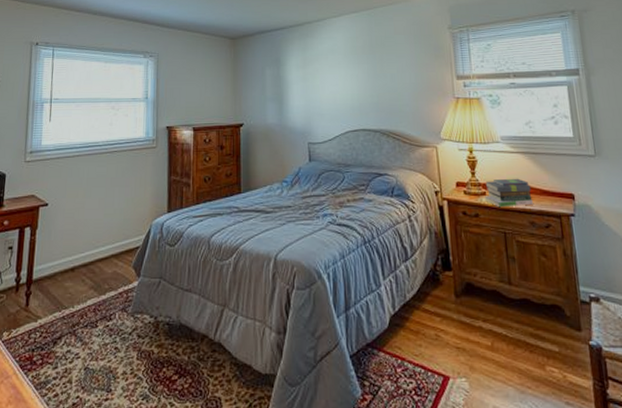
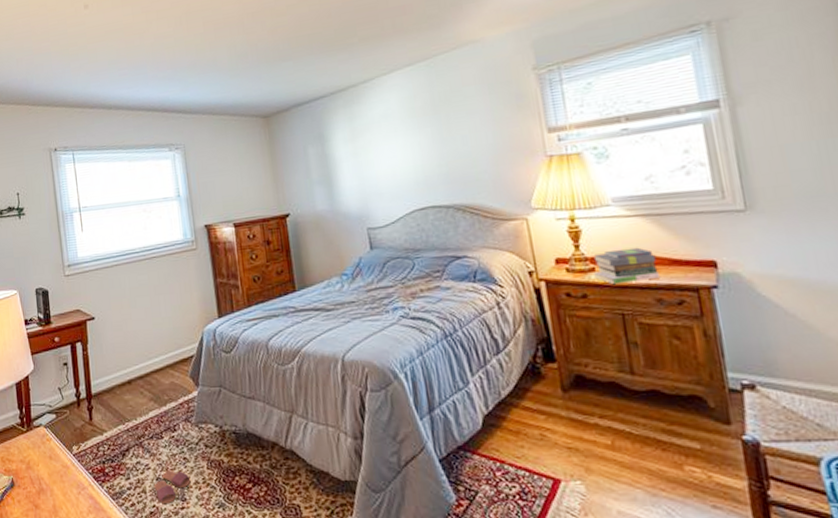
slippers: none [81,360,119,396] -> present [154,470,191,505]

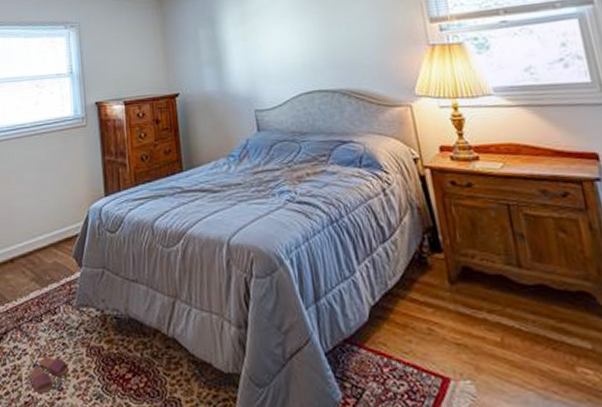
books: present [592,247,659,285] -> none [477,137,543,175]

